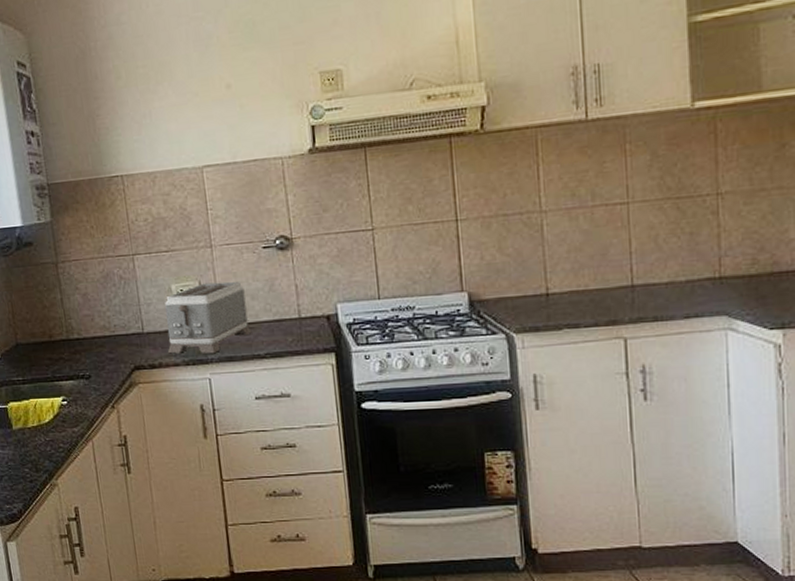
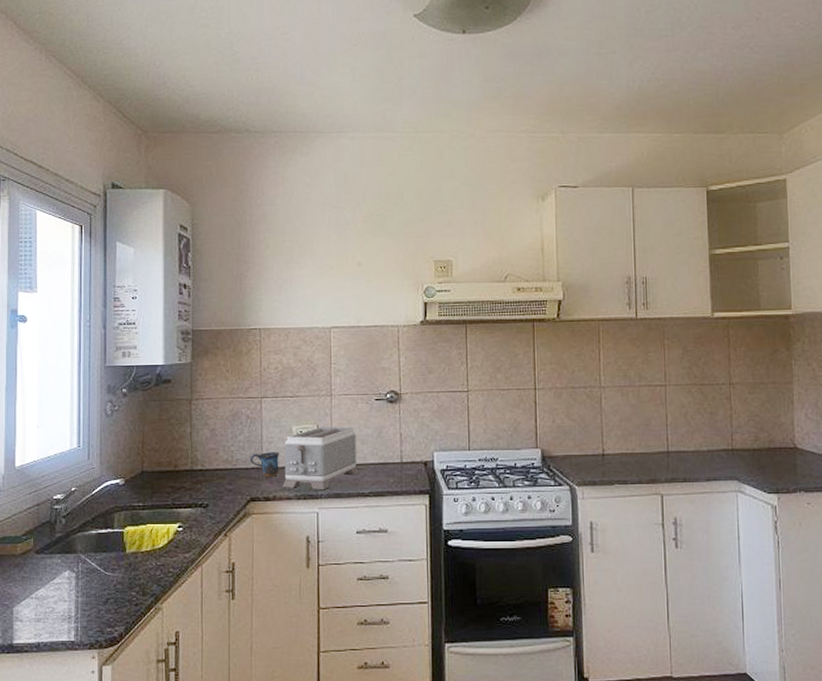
mug: none [128,313,162,343] -> present [250,451,280,477]

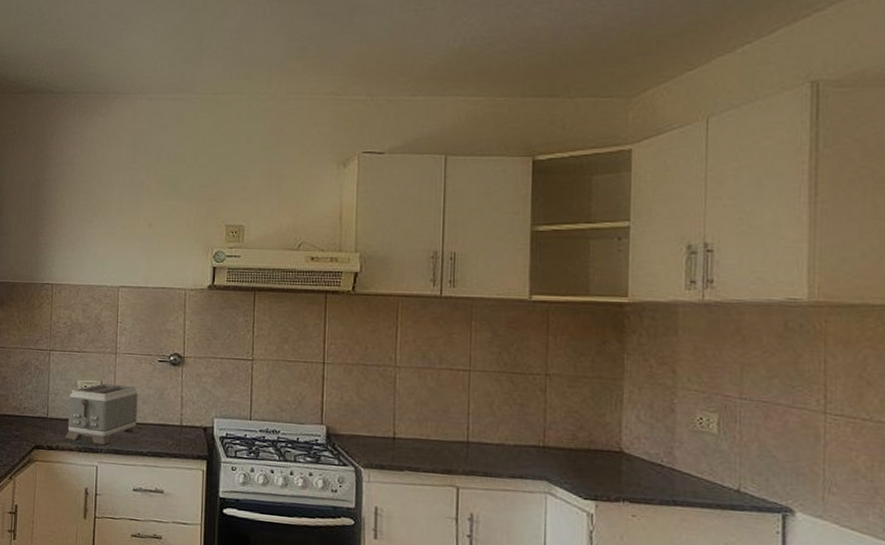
mug: present [250,451,280,477] -> none [36,403,65,427]

